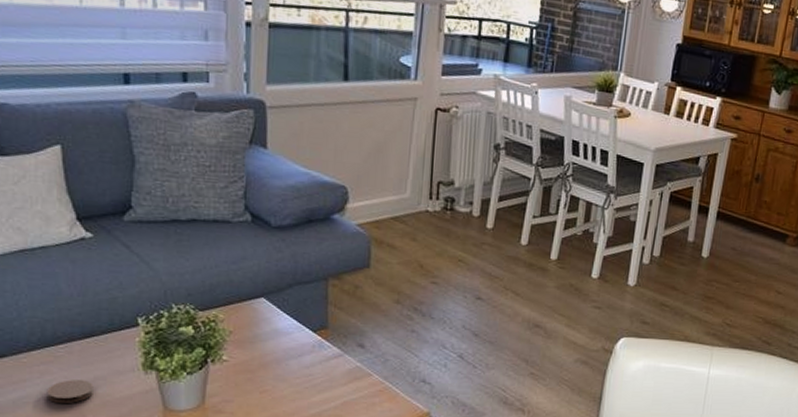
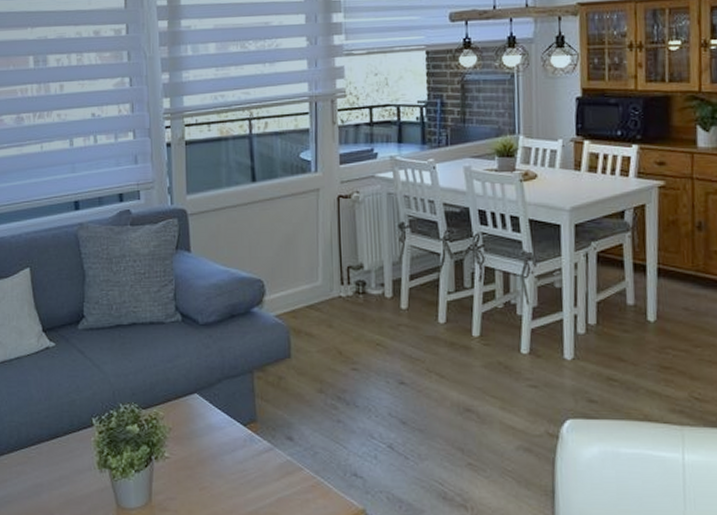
coaster: present [46,380,93,403] -> none [23,479,59,502]

